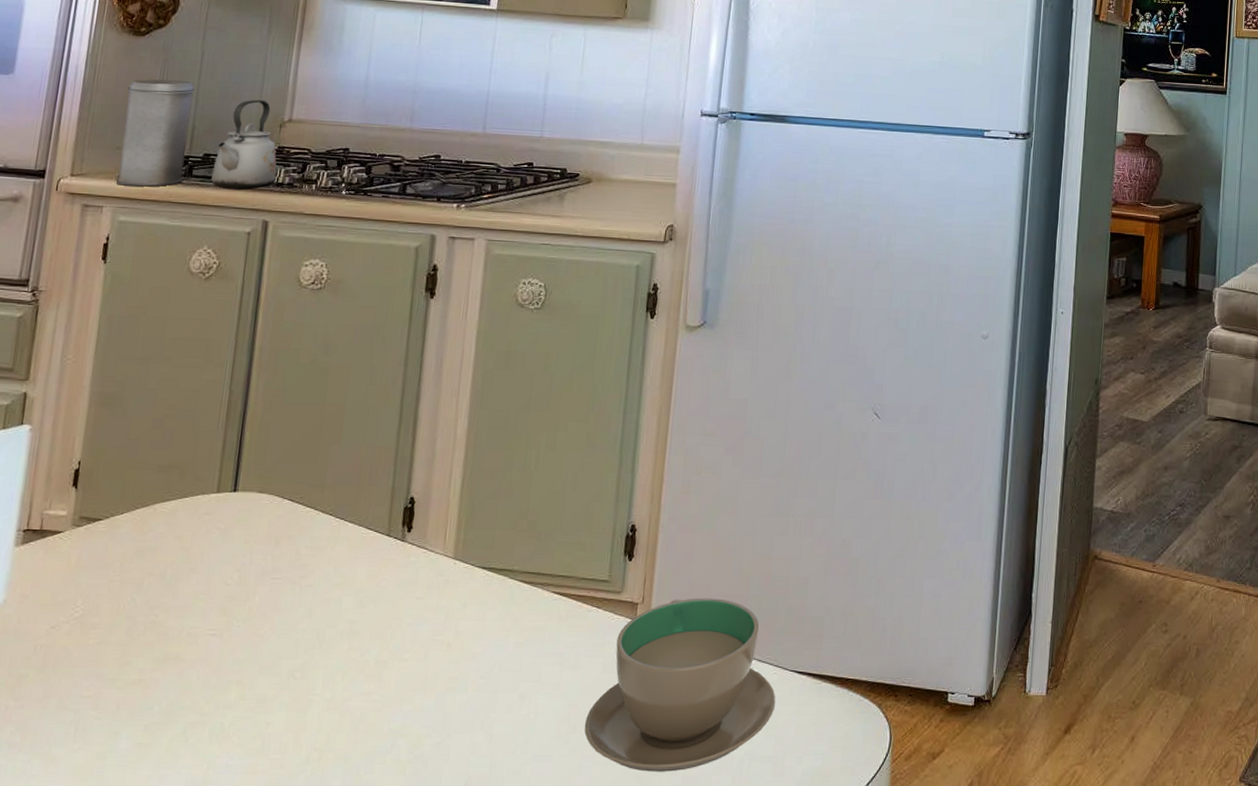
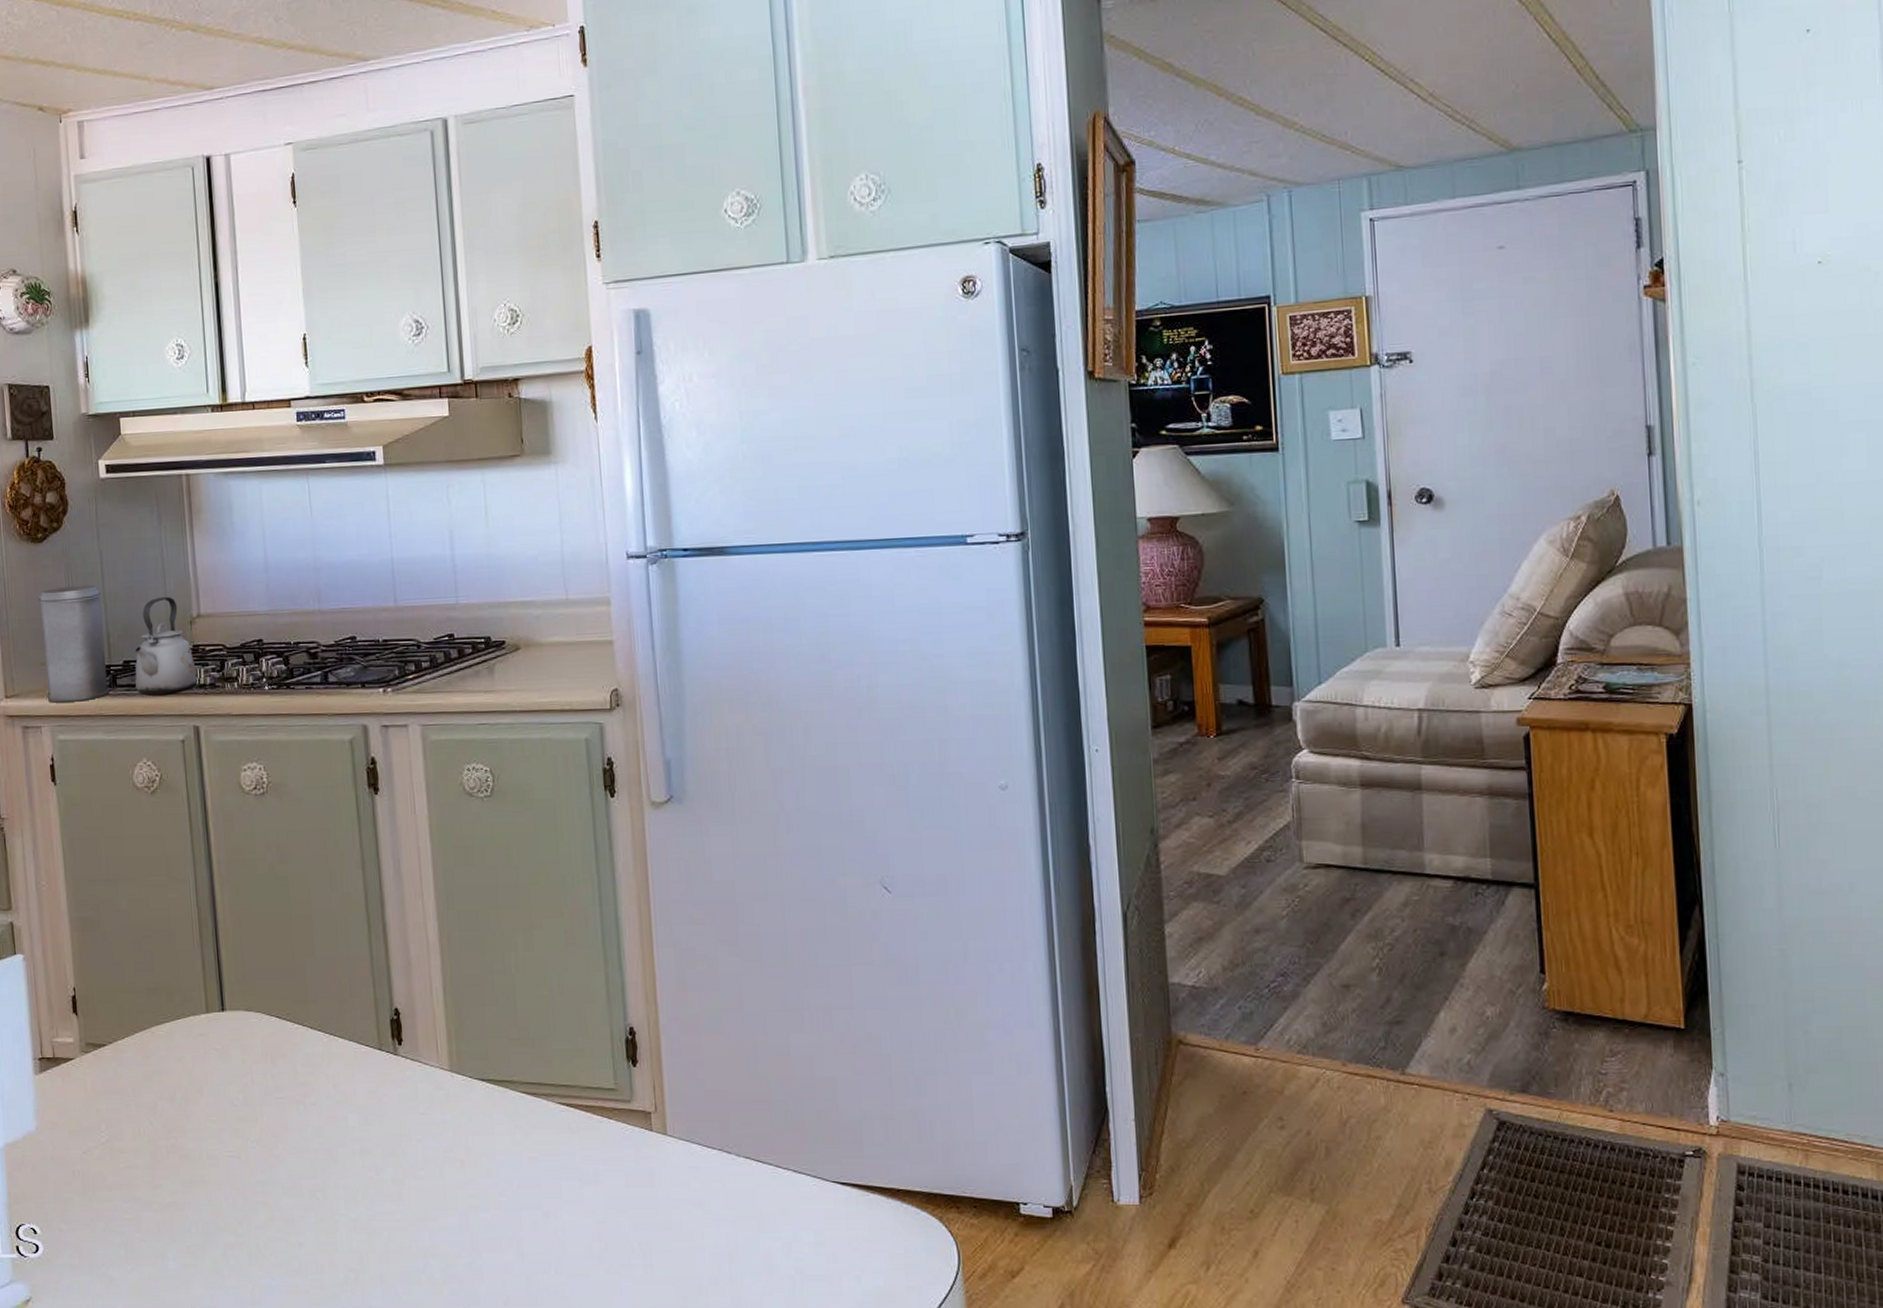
cup: present [584,598,776,772] -> none [616,1104,821,1292]

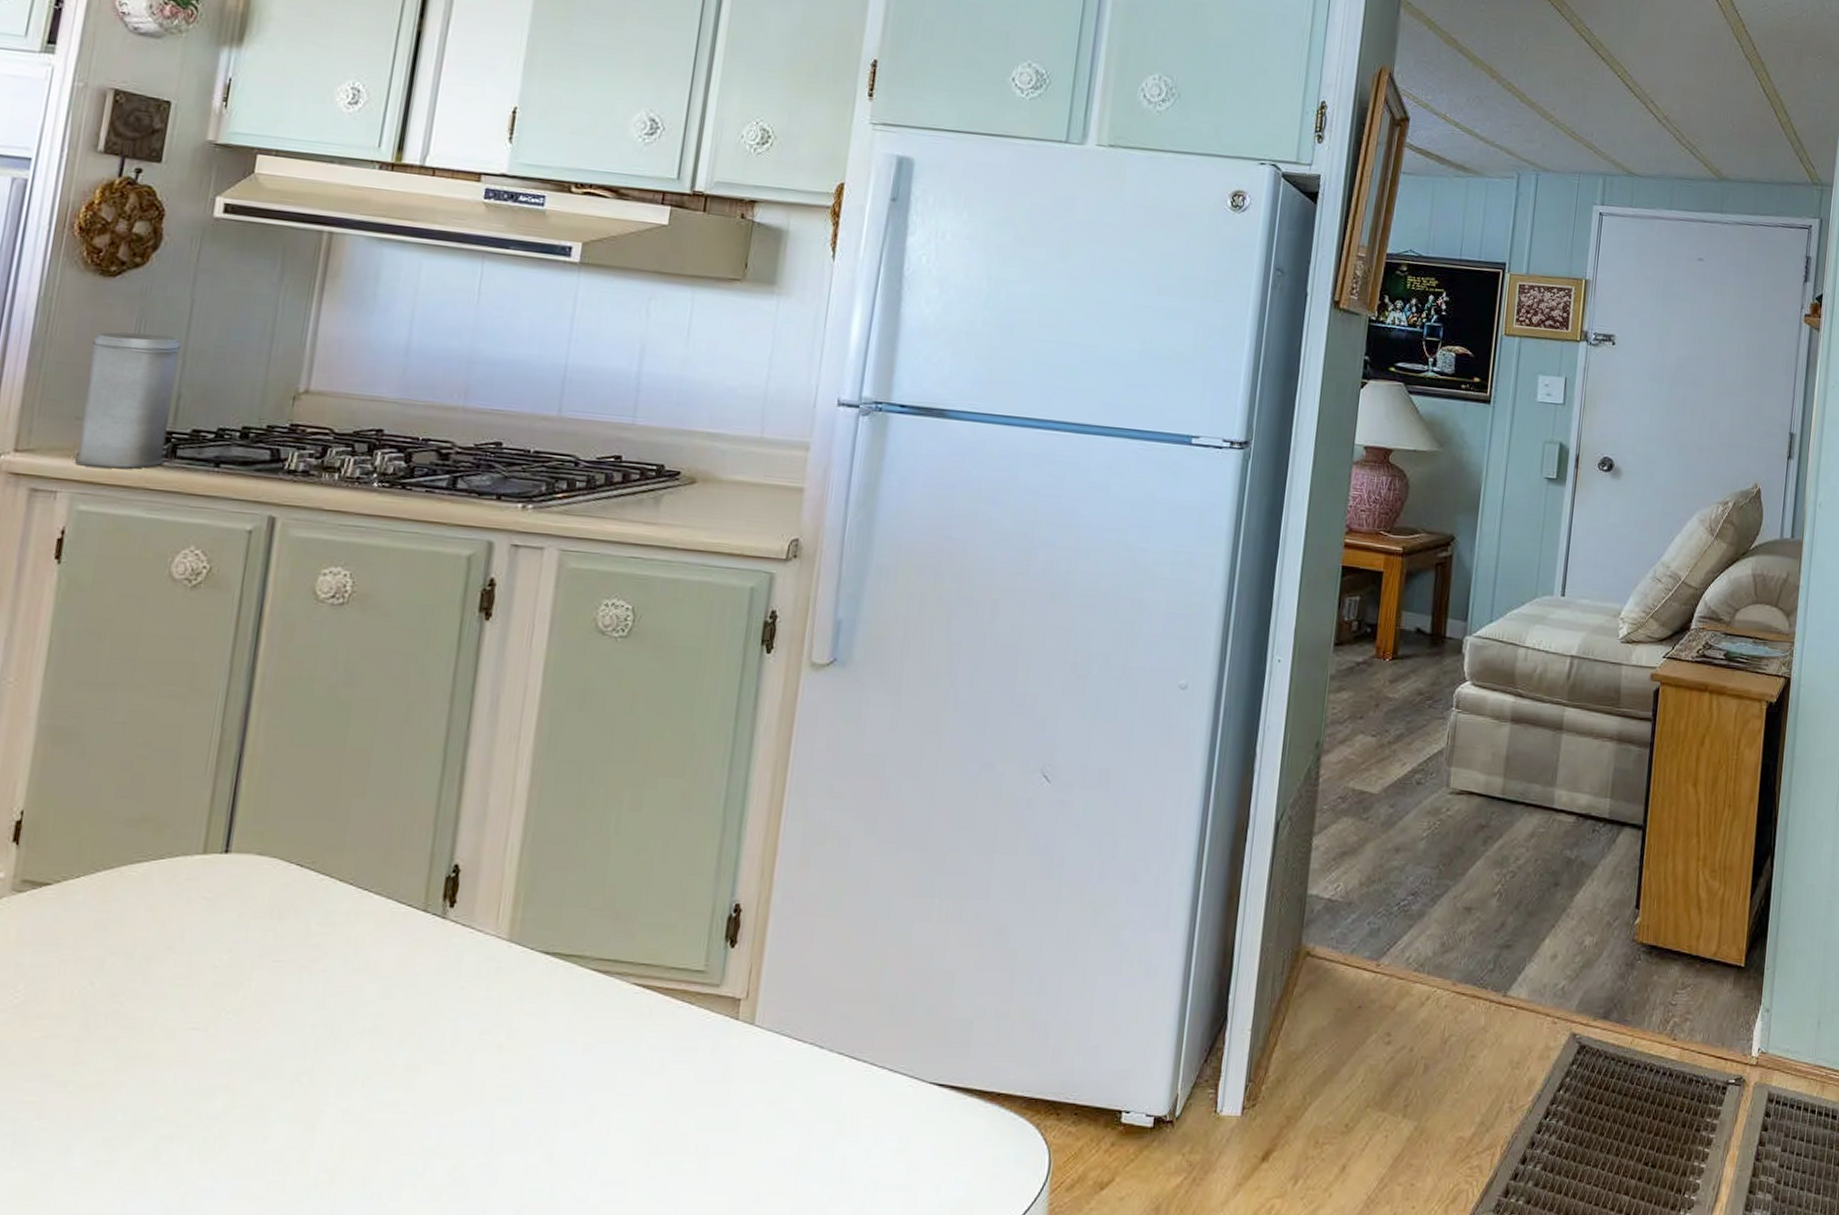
kettle: present [134,596,197,697] -> none [201,363,289,477]

